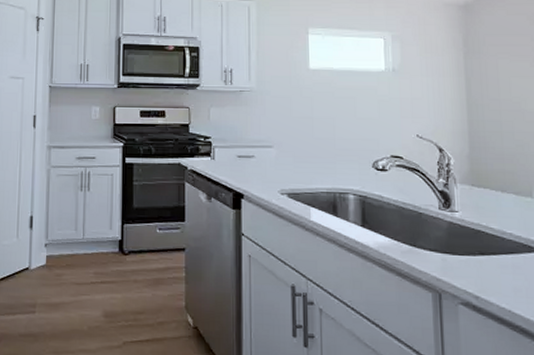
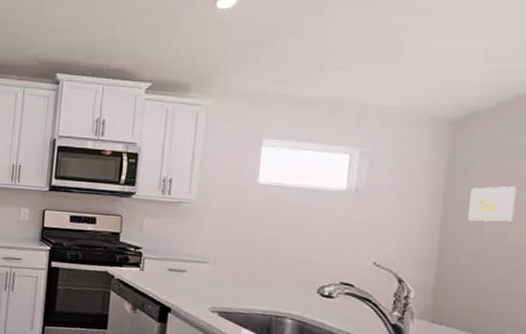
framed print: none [485,58,523,92] -> present [468,185,517,222]

